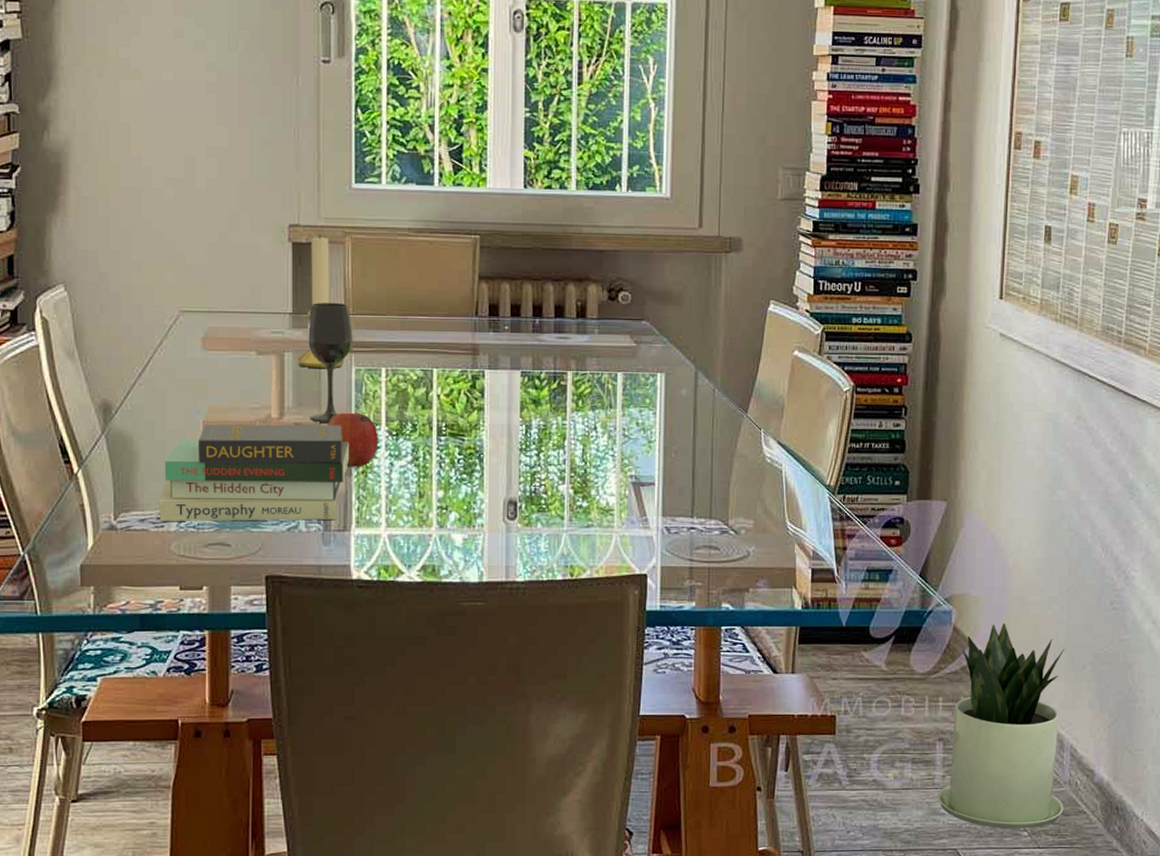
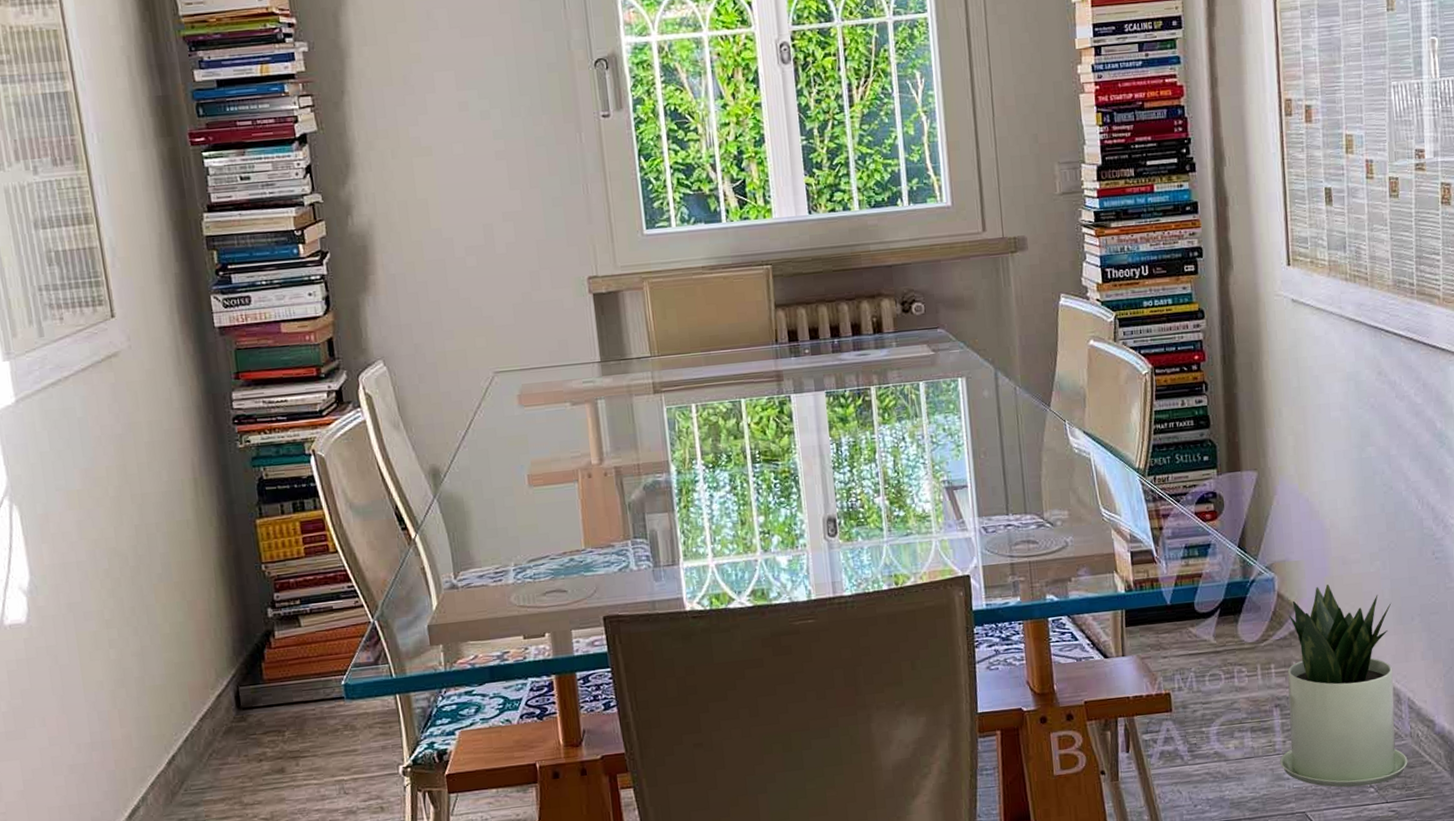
books: present [159,424,350,521] -> none [494,463,671,575]
candle holder: present [298,235,345,369] -> none [610,283,656,413]
wine glass: present [307,302,353,423] -> none [616,346,662,464]
fruit: present [328,412,378,467] -> none [646,450,697,504]

